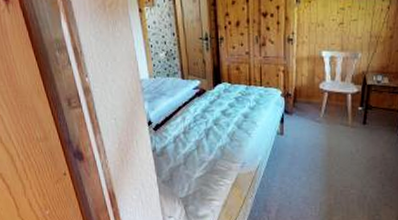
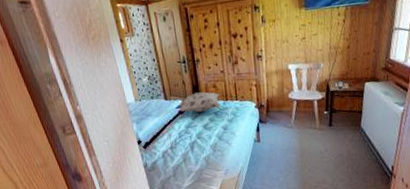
decorative pillow: none [195,73,244,96] -> present [178,91,222,113]

